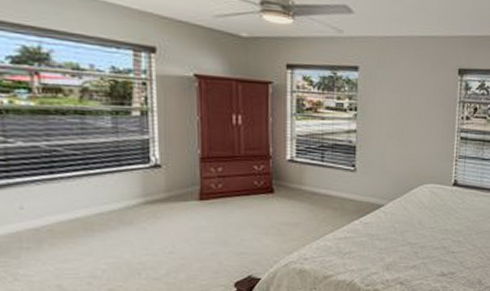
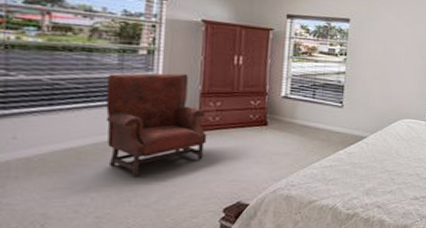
armchair: none [104,136,211,248] -> present [105,73,207,176]

